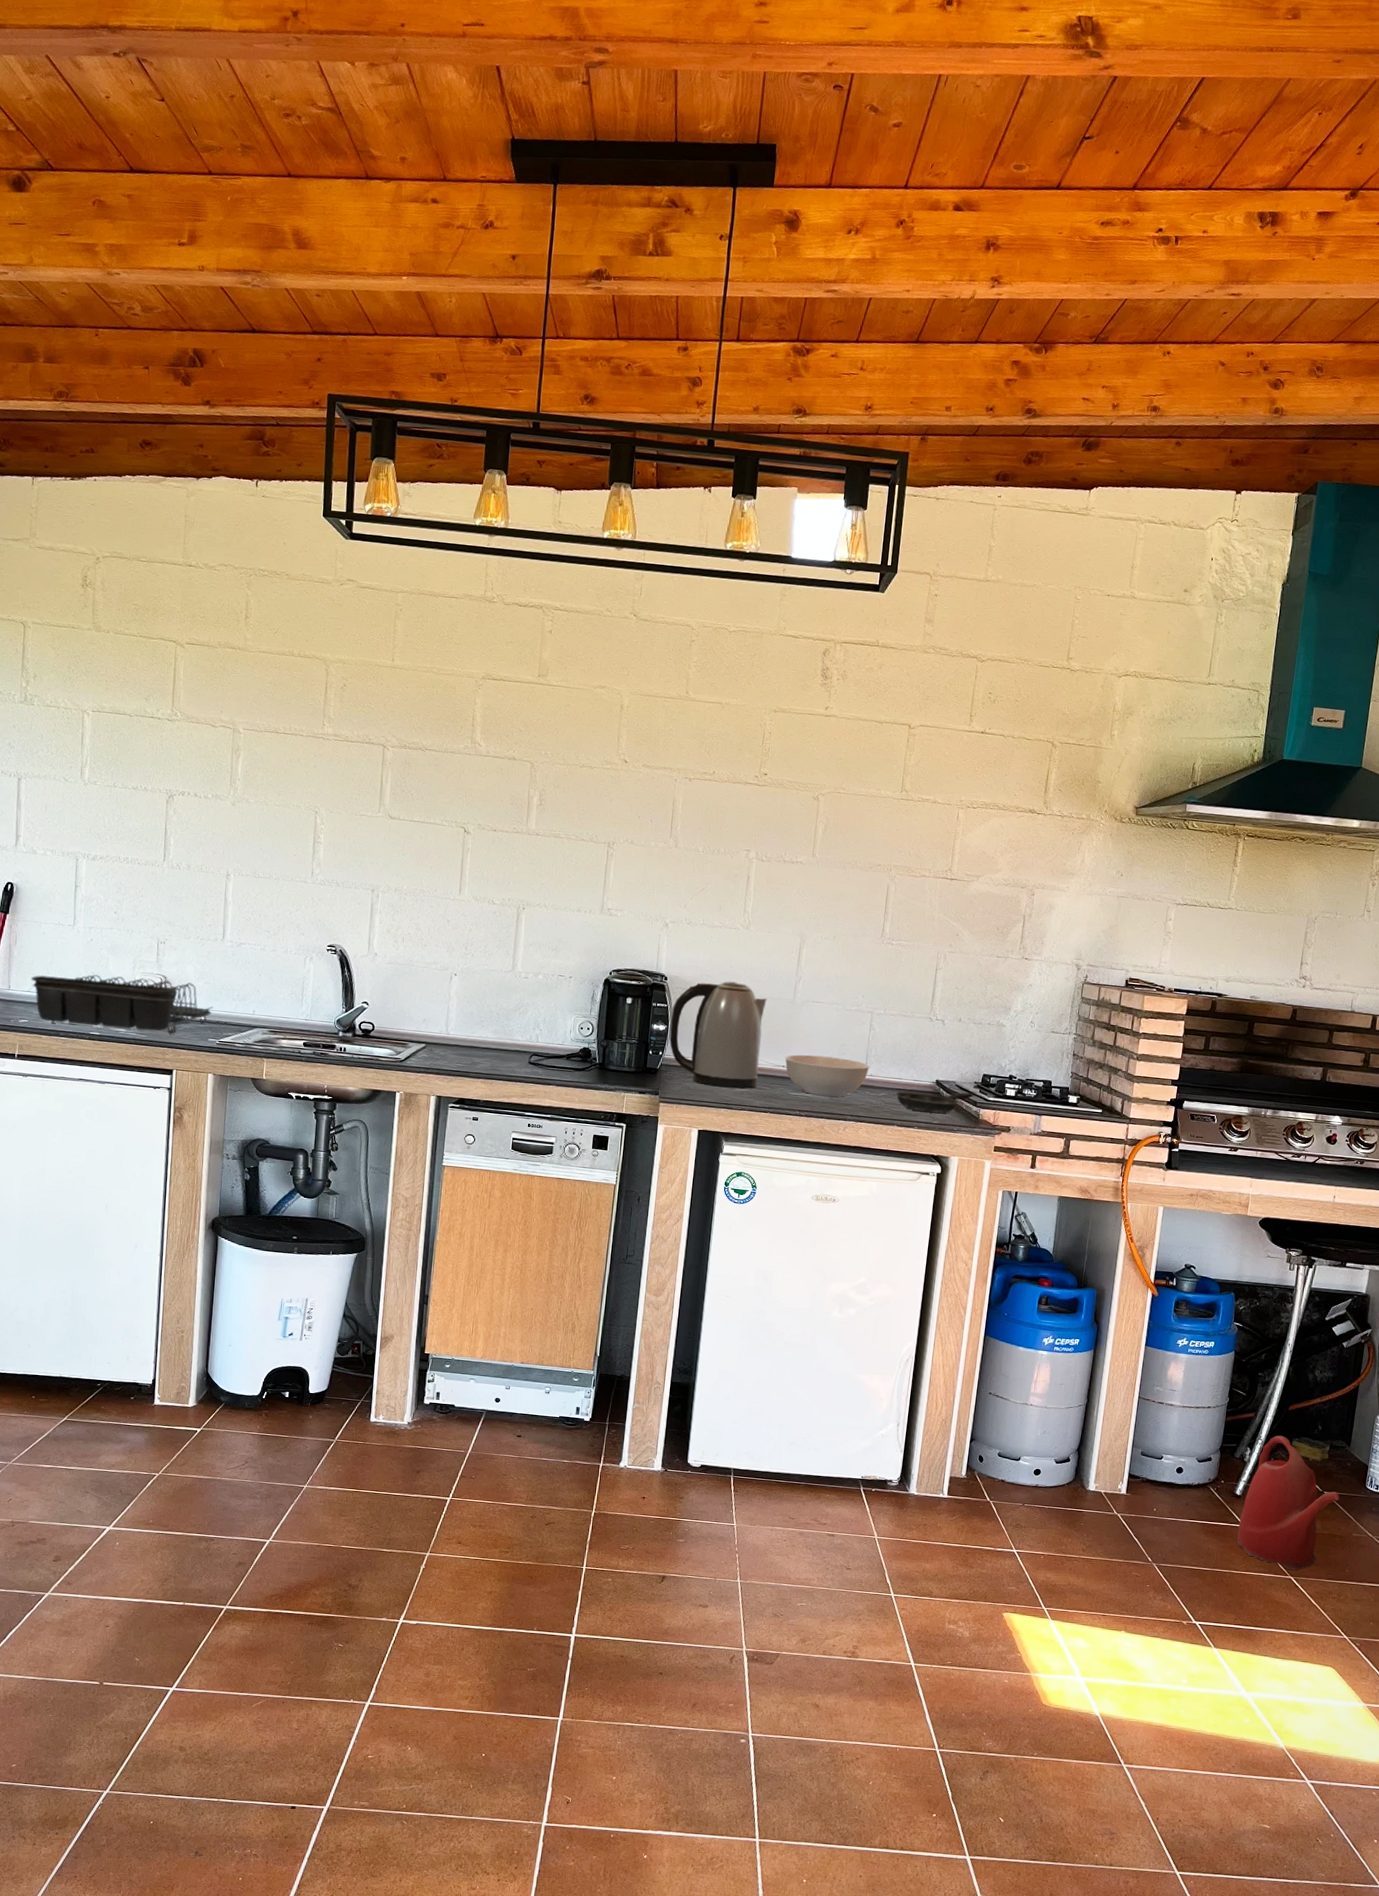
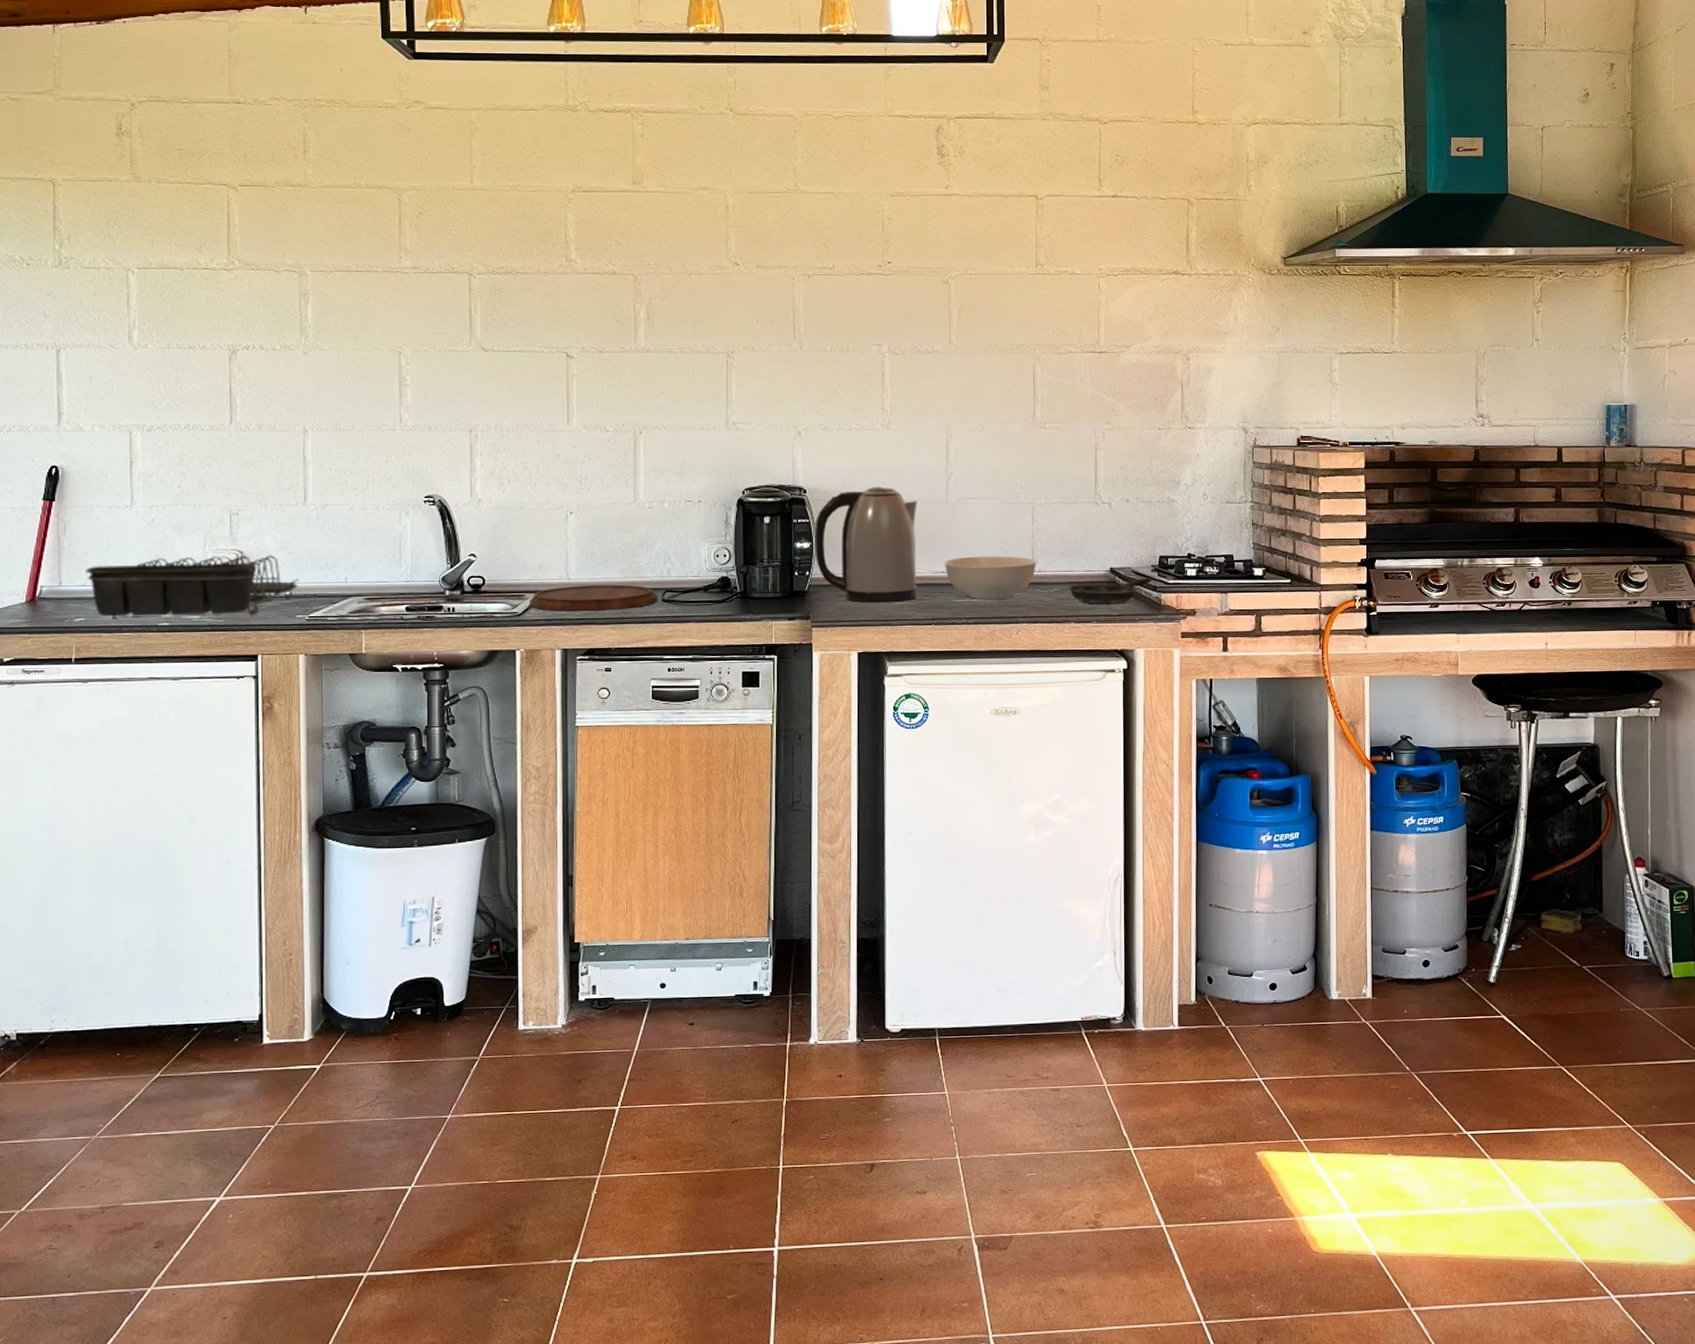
cutting board: none [412,1040,525,1067] -> present [530,584,658,611]
watering can: present [1236,1435,1339,1571] -> none [1497,911,1599,1059]

